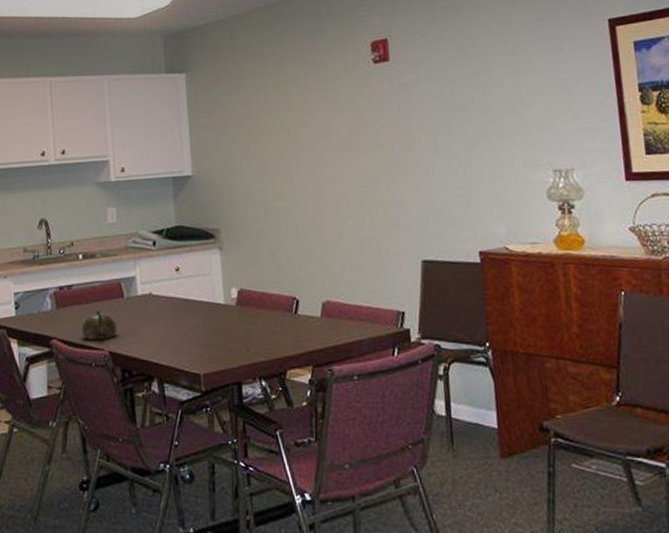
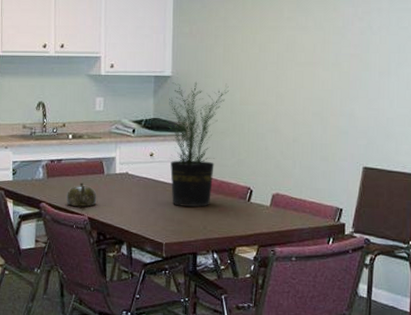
potted plant: none [188,178,259,328] -> present [164,82,229,207]

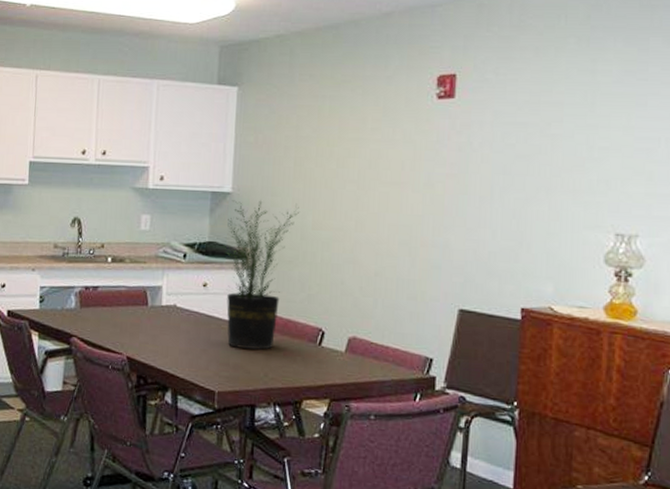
teapot: present [66,182,97,207] -> none [102,314,138,344]

